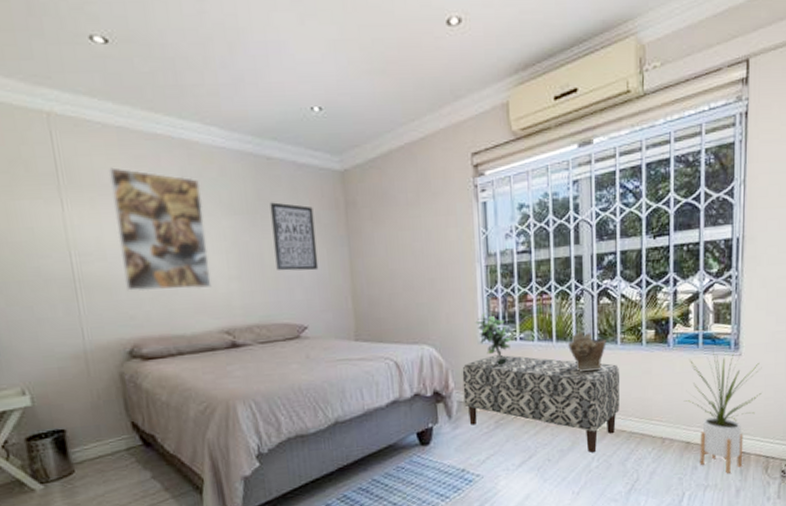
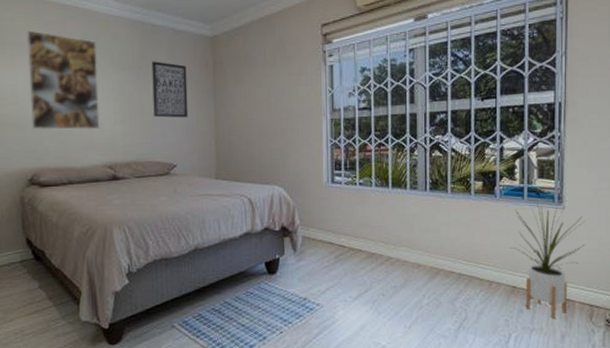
bench: present [462,354,620,454] -> none [307,197,450,291]
potted plant: present [475,312,511,366] -> none [320,159,352,207]
ceramic vessel: present [568,331,606,372] -> none [403,179,438,217]

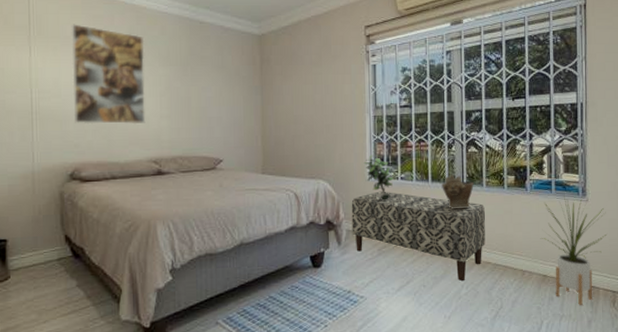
wall art: present [151,61,188,118] -> none [199,57,236,114]
bench: none [307,197,450,291] -> present [351,191,486,282]
potted plant: none [320,159,352,207] -> present [363,154,394,201]
ceramic vessel: none [403,179,438,217] -> present [442,174,474,209]

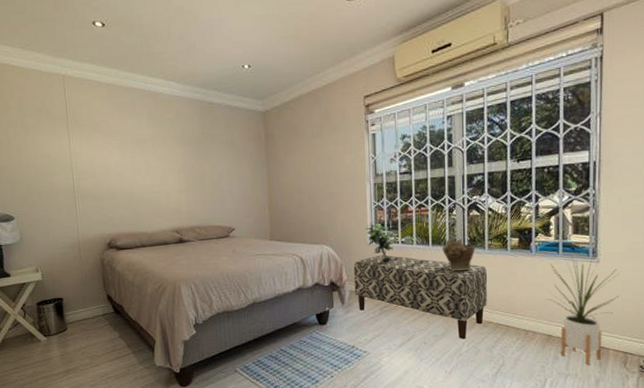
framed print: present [71,24,146,125] -> none [100,112,167,200]

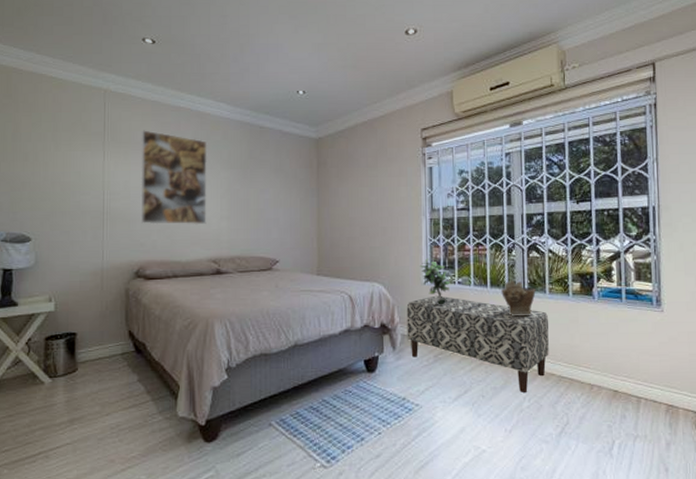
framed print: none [100,112,167,200] -> present [140,130,208,225]
house plant: present [545,256,619,365] -> none [609,305,686,425]

